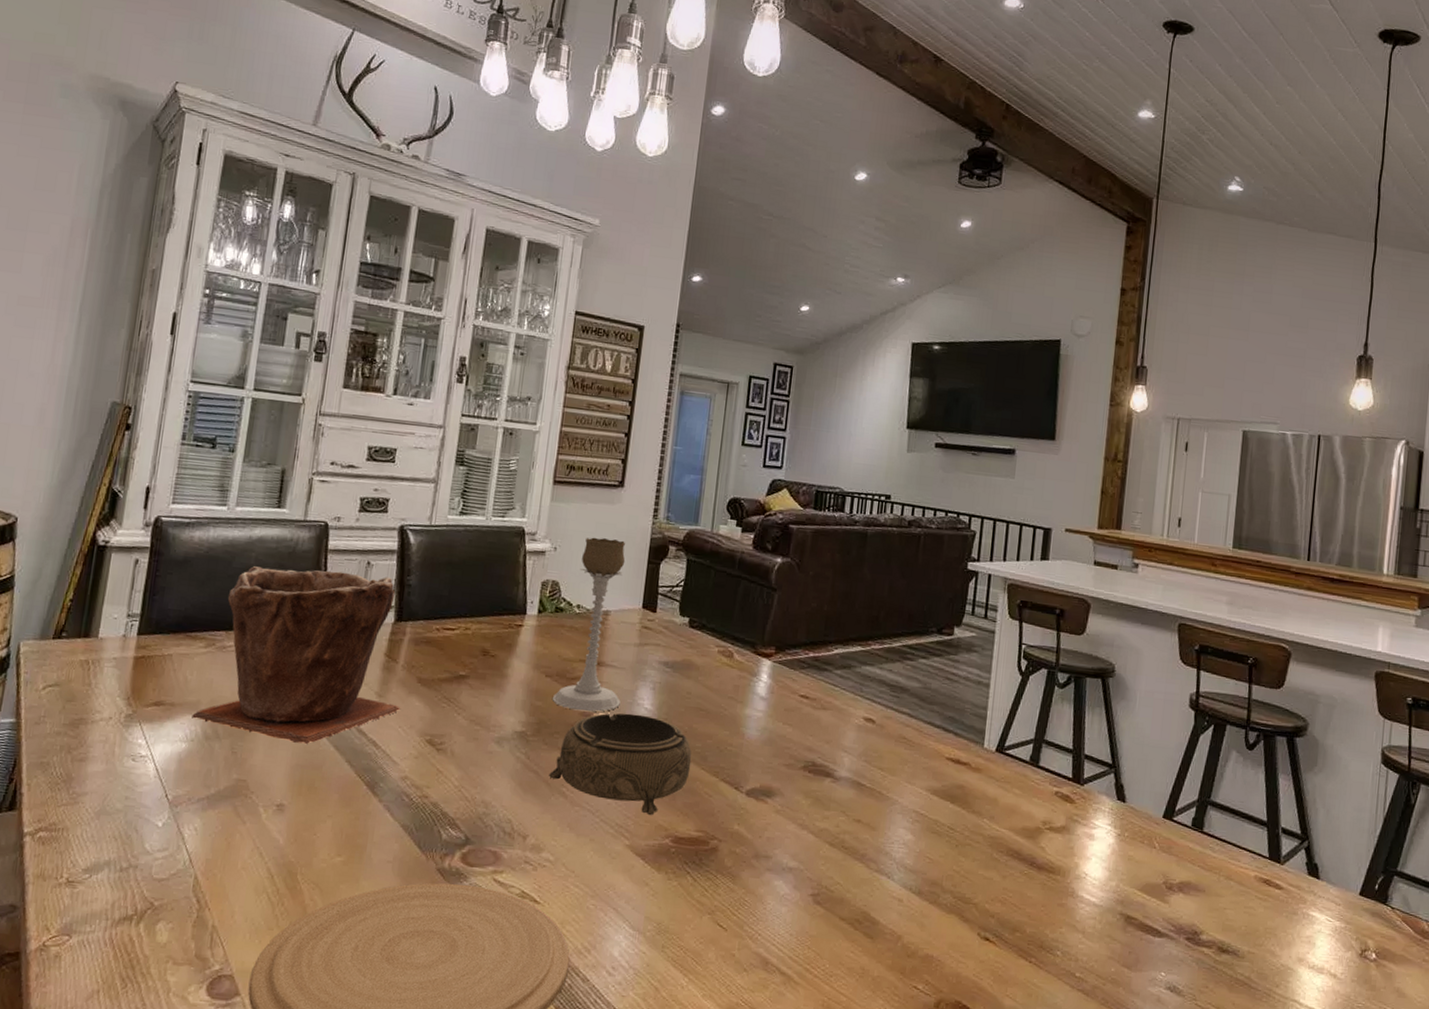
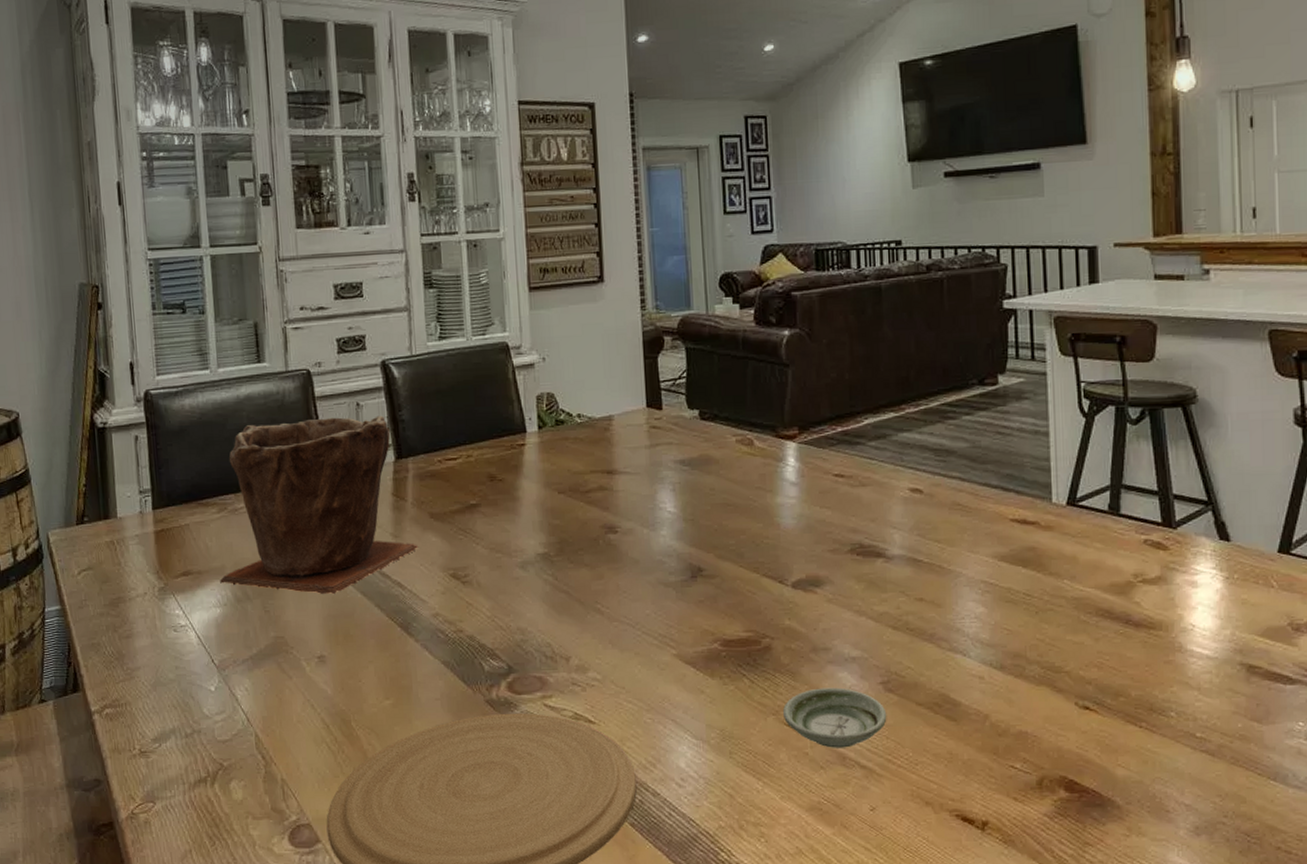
decorative bowl: present [549,713,692,816] -> none [580,519,728,622]
candle holder: present [553,537,626,712] -> none [570,339,641,524]
saucer: none [717,893,812,954] -> present [782,687,887,748]

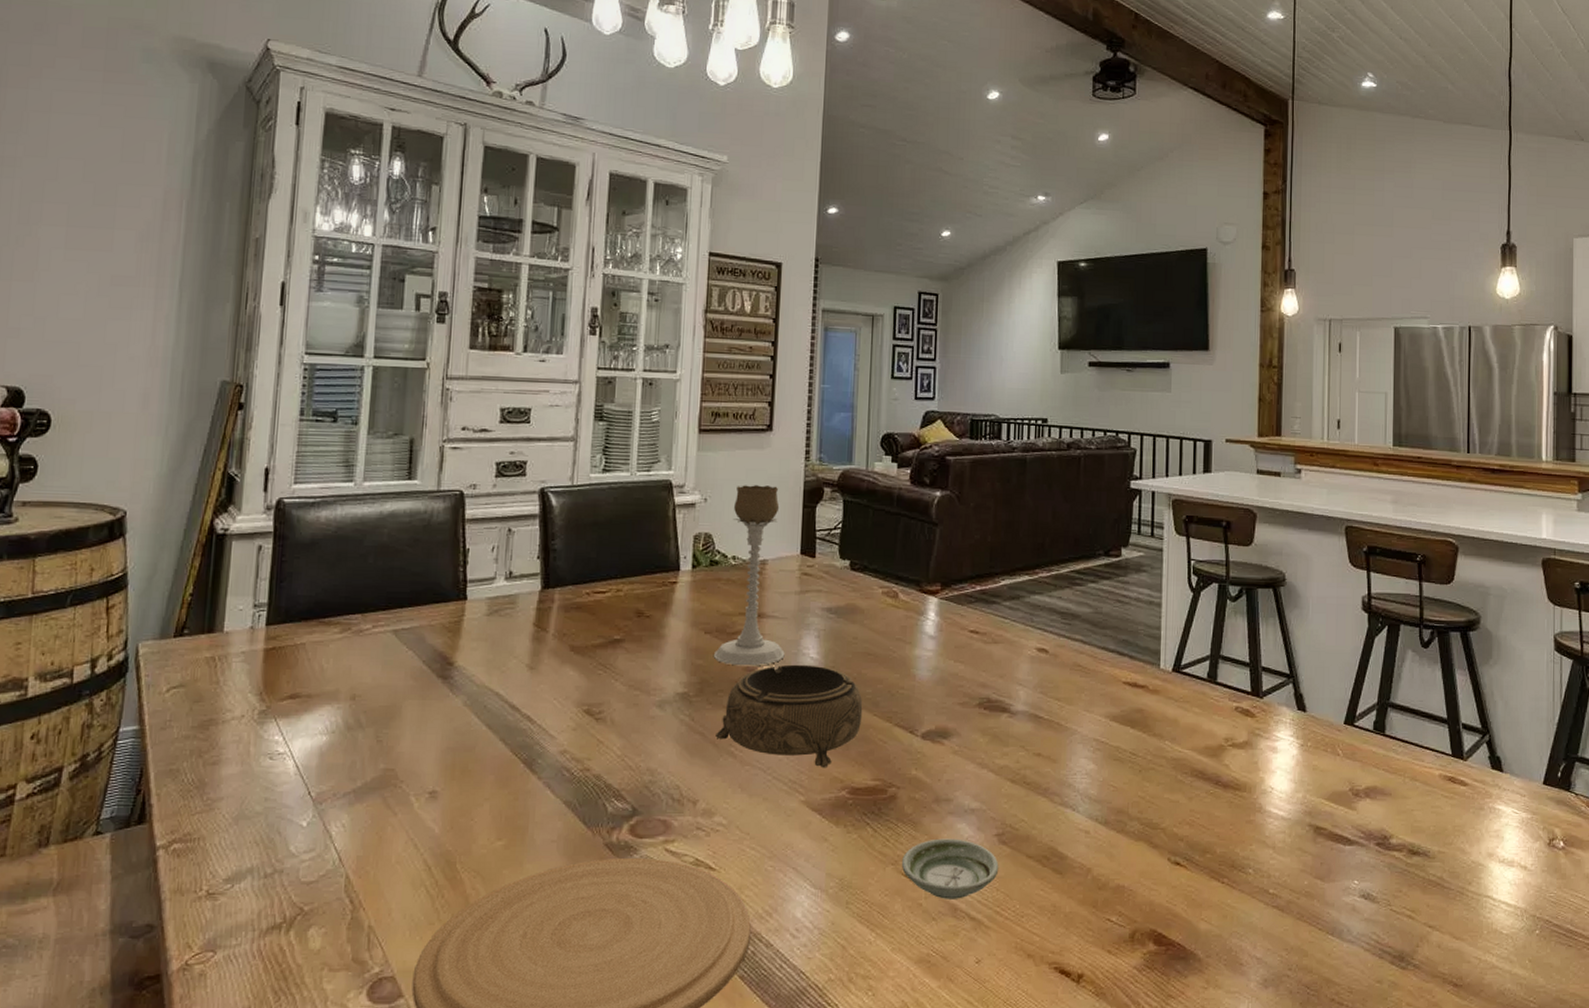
plant pot: present [220,415,419,594] -> none [331,541,555,725]
candle holder: none [570,339,641,524] -> present [714,485,785,666]
decorative bowl: none [580,519,728,622] -> present [716,664,863,768]

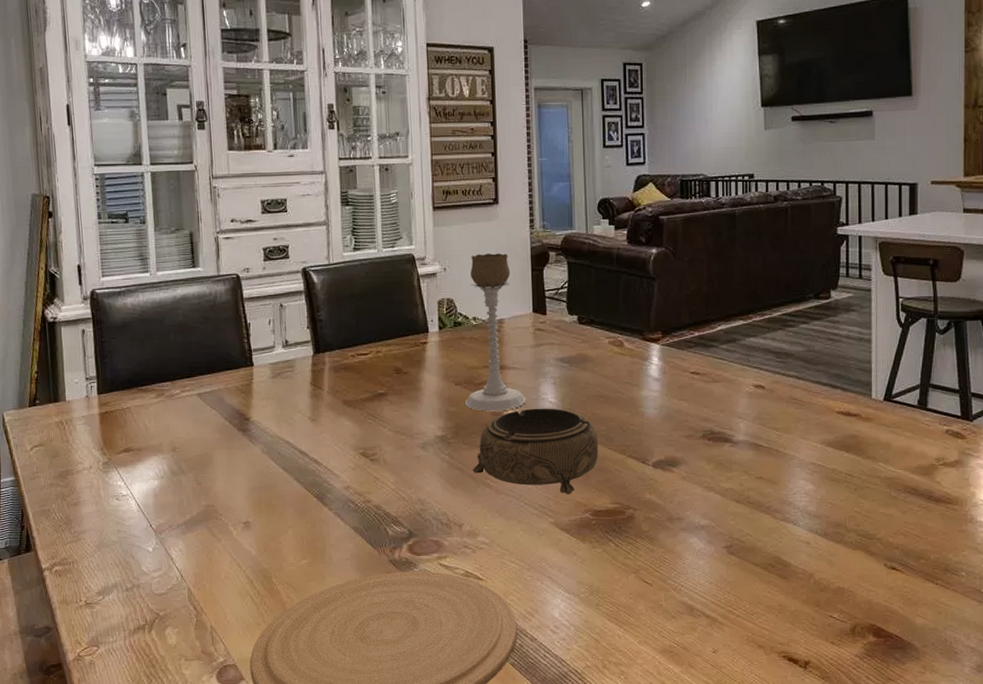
saucer: present [901,838,999,899] -> none [642,551,729,601]

